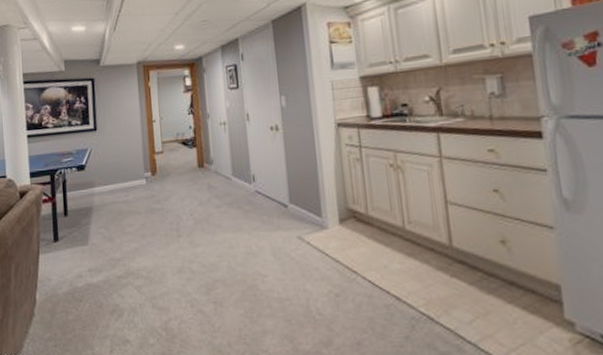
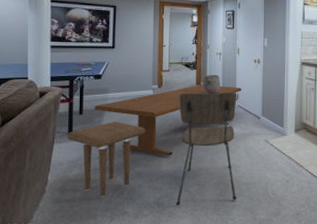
side table: none [52,222,142,322] -> present [67,121,146,198]
table: none [80,165,258,265] -> present [94,85,242,156]
dining chair: none [178,173,268,331] -> present [175,92,237,206]
ceramic pot: none [206,151,229,178] -> present [203,74,220,93]

